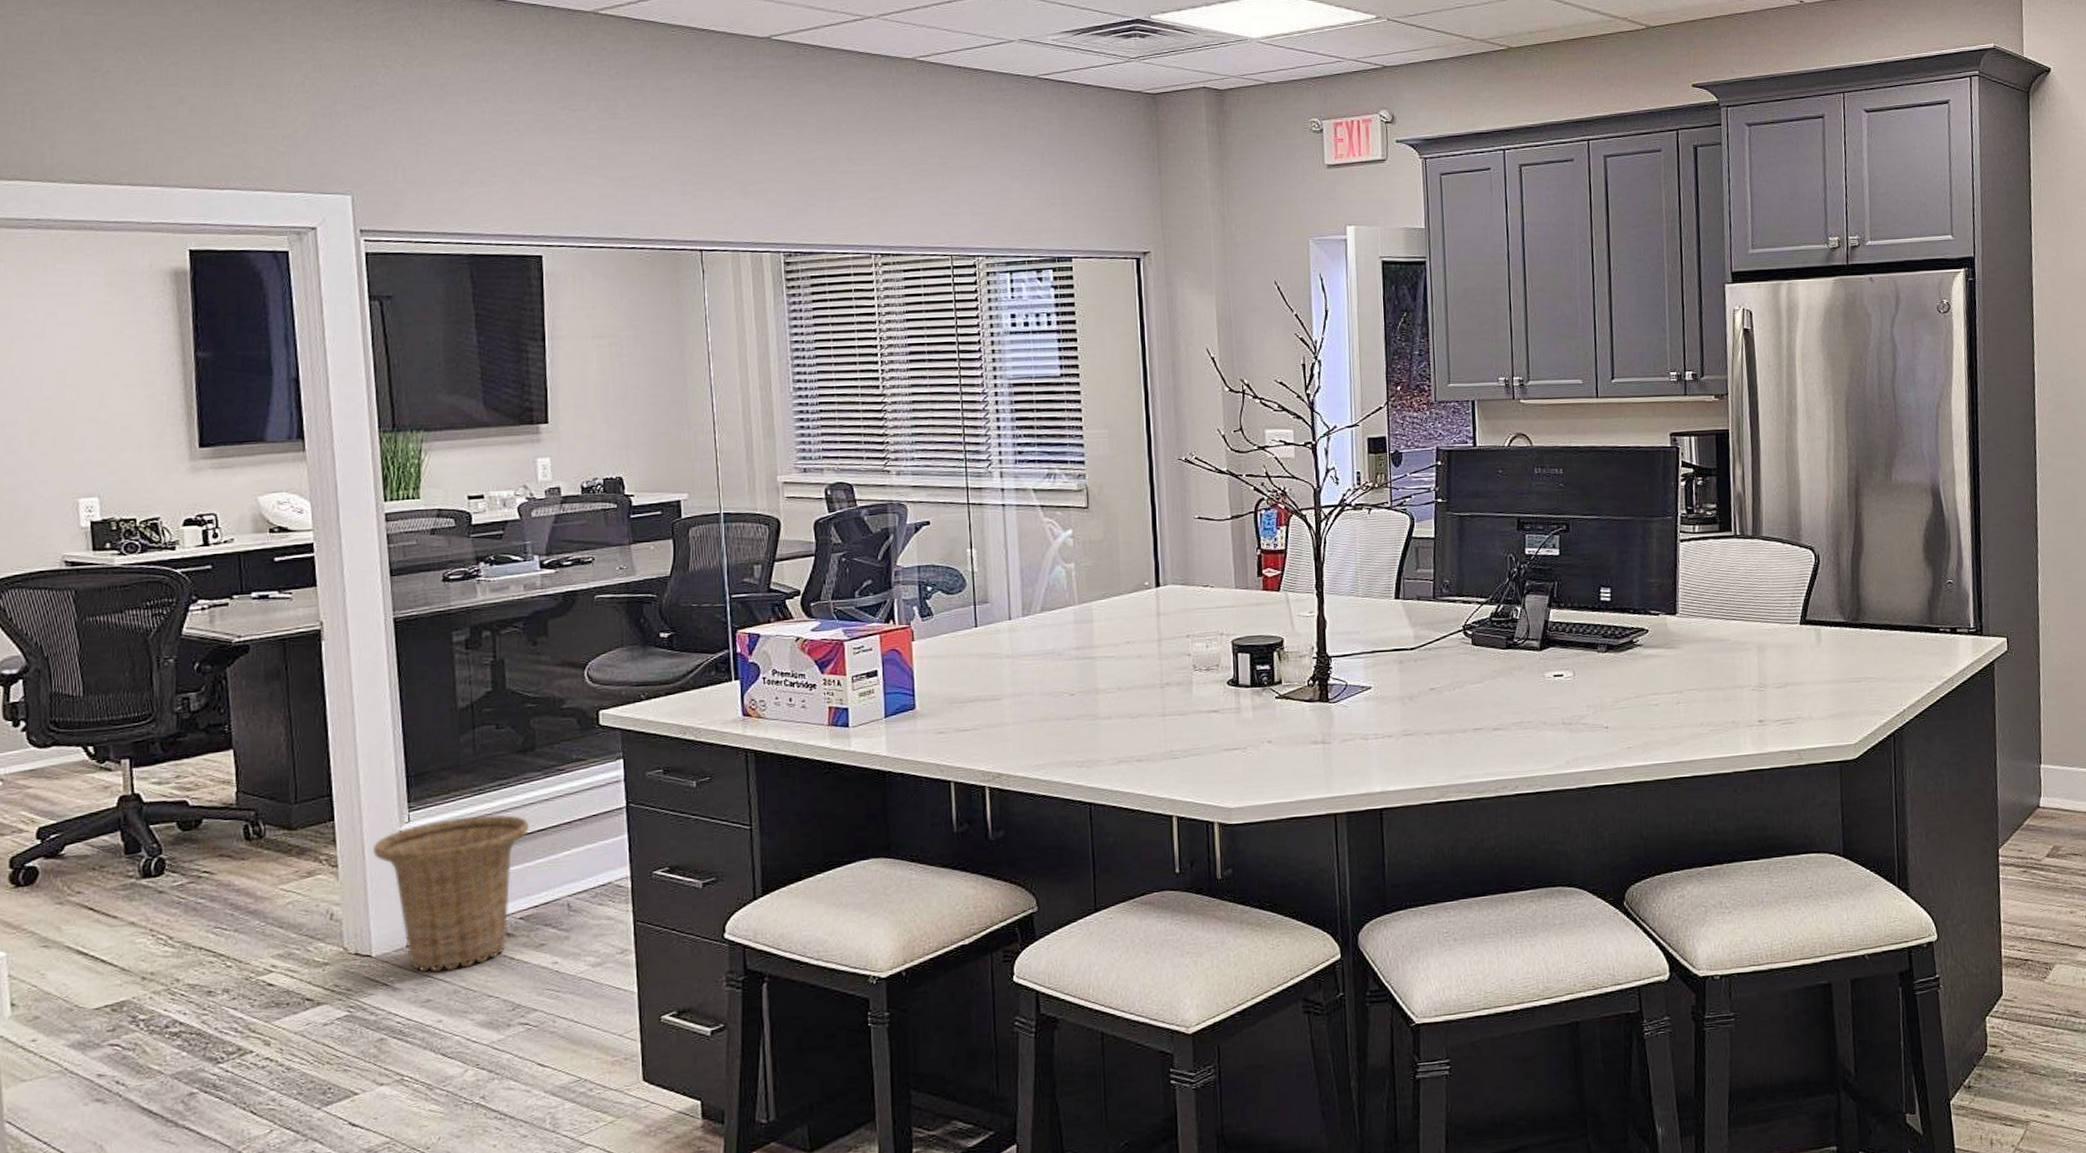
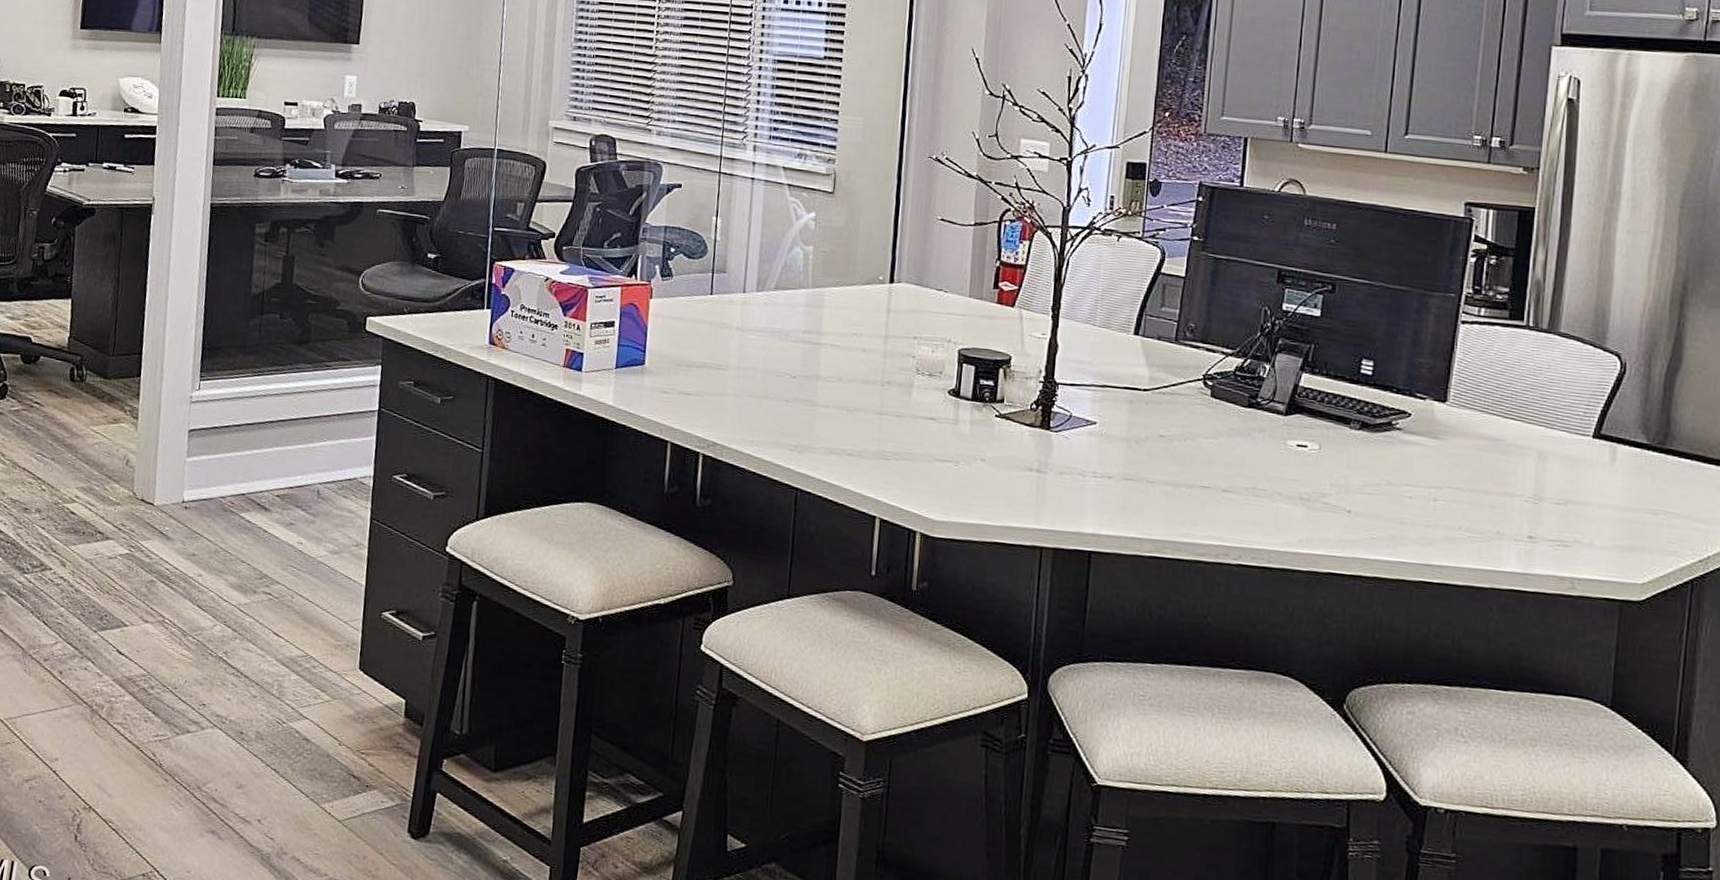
basket: present [373,814,529,972] -> none [167,393,296,532]

